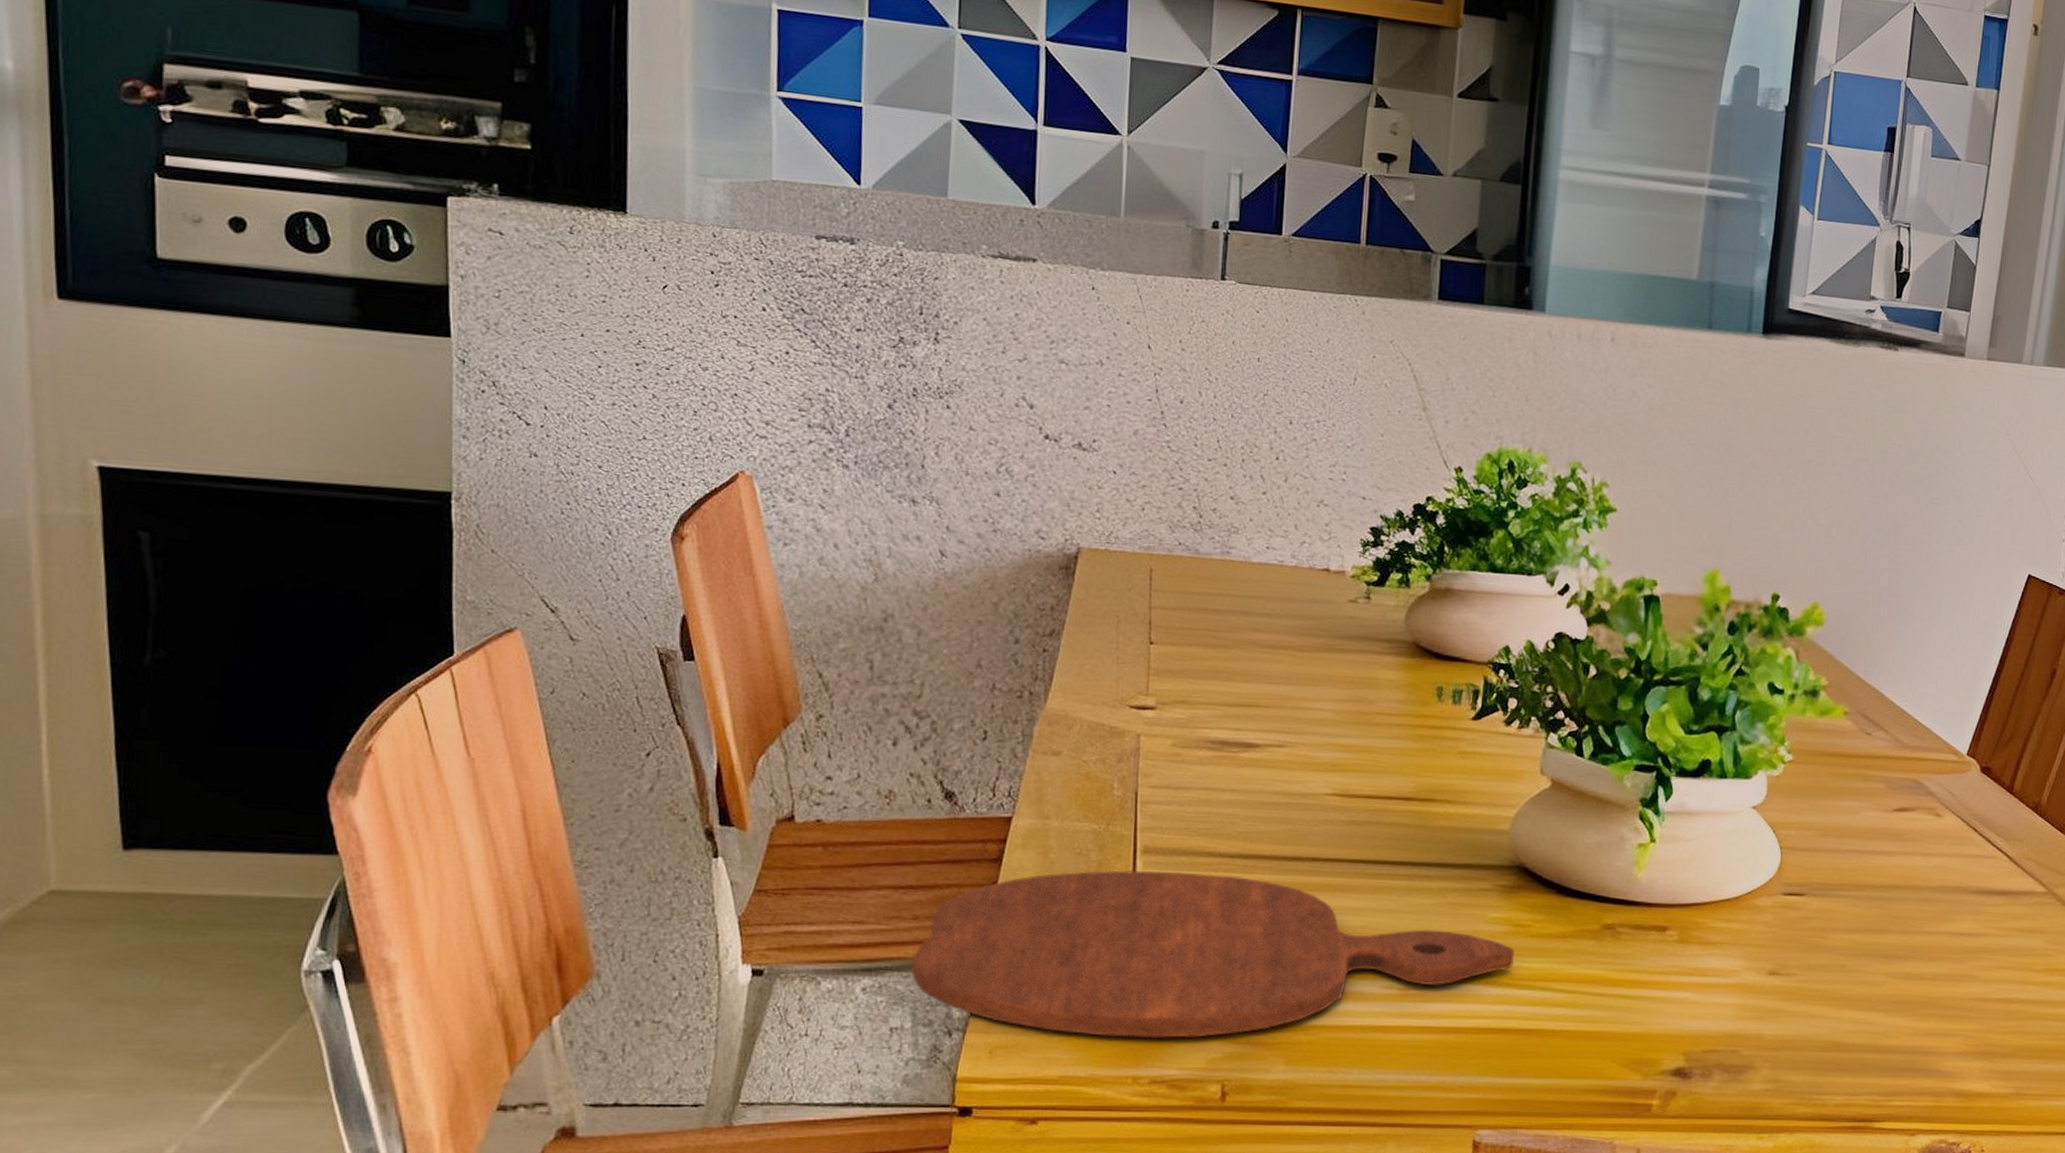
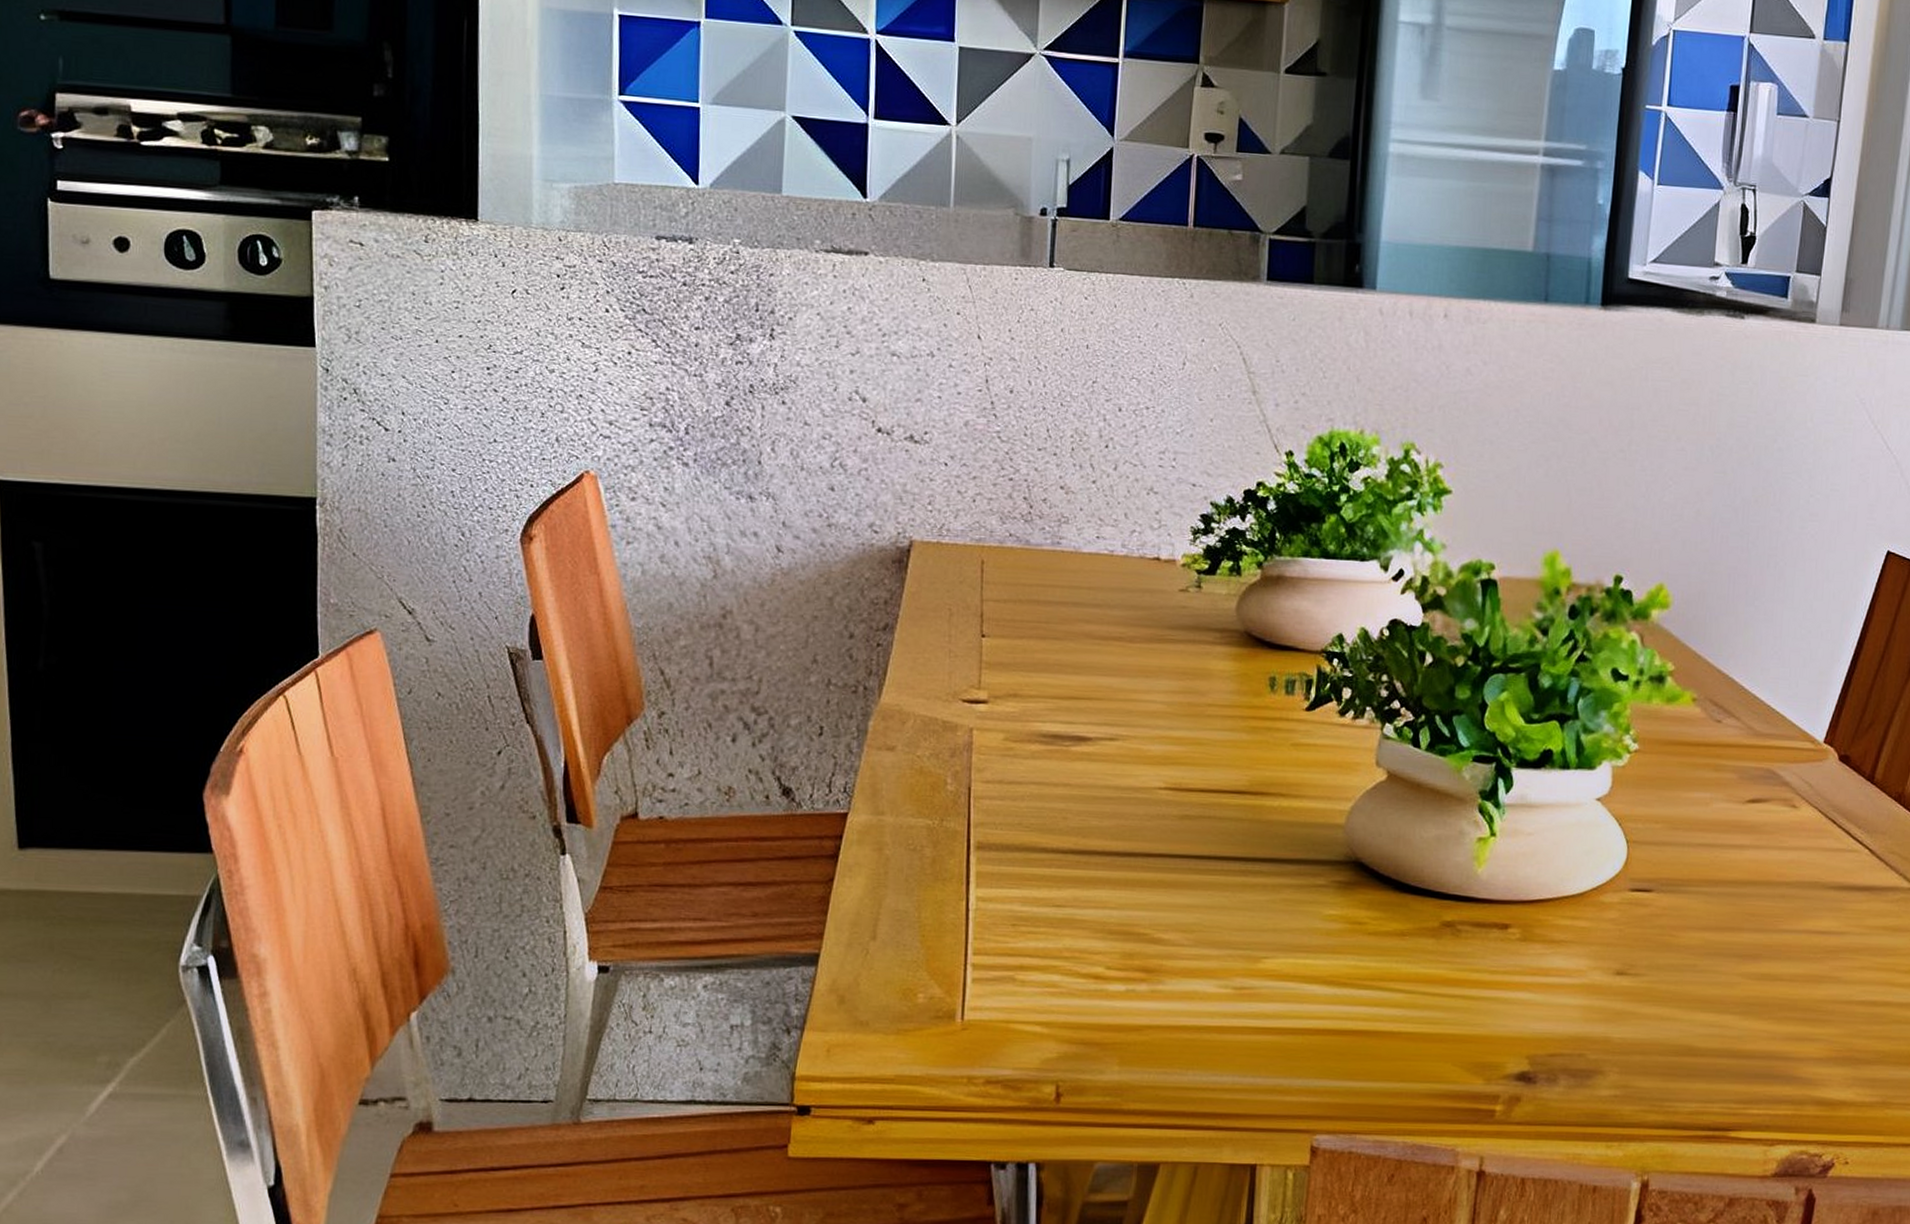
cutting board: present [911,870,1514,1039] -> none [750,866,1351,1038]

